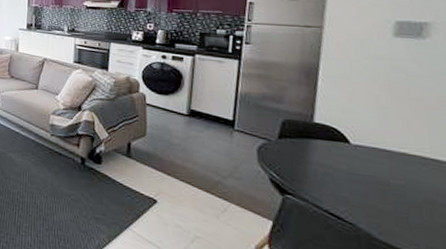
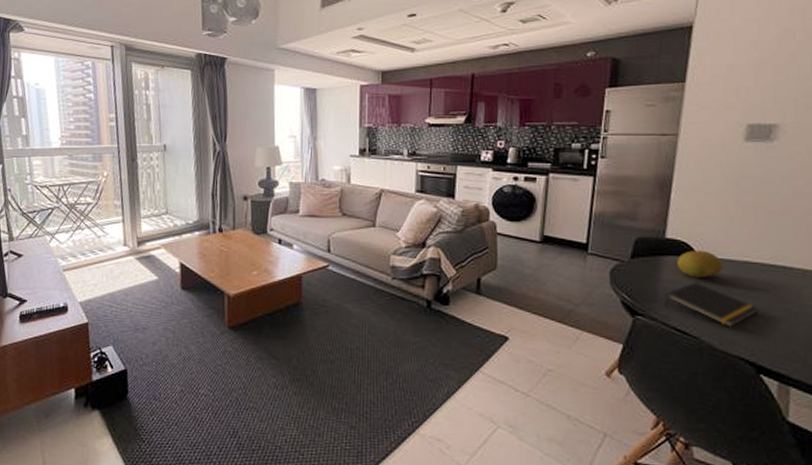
notepad: none [315,168,422,218] -> present [665,282,759,327]
fruit: none [327,136,379,165] -> present [677,250,724,278]

